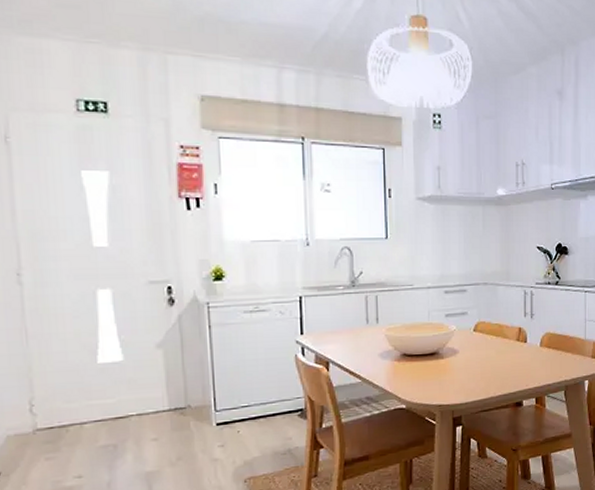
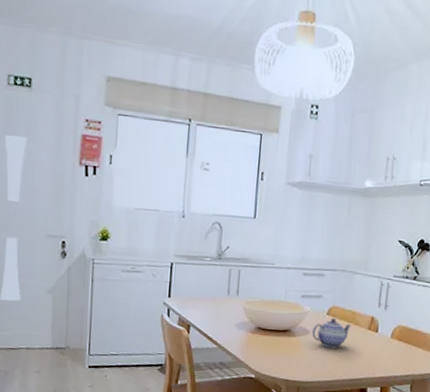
teapot: none [461,333,500,365] -> present [312,317,351,348]

